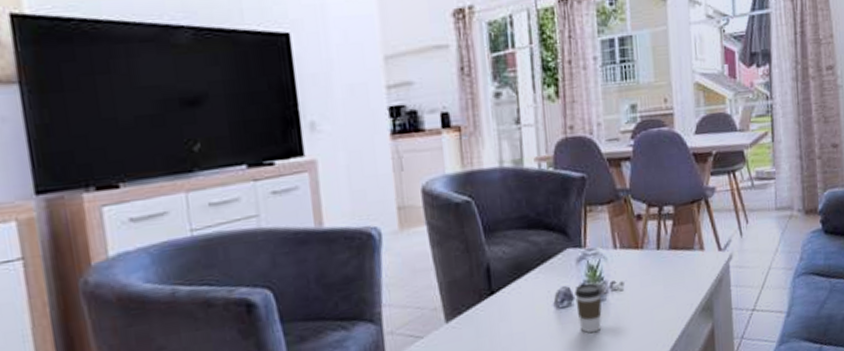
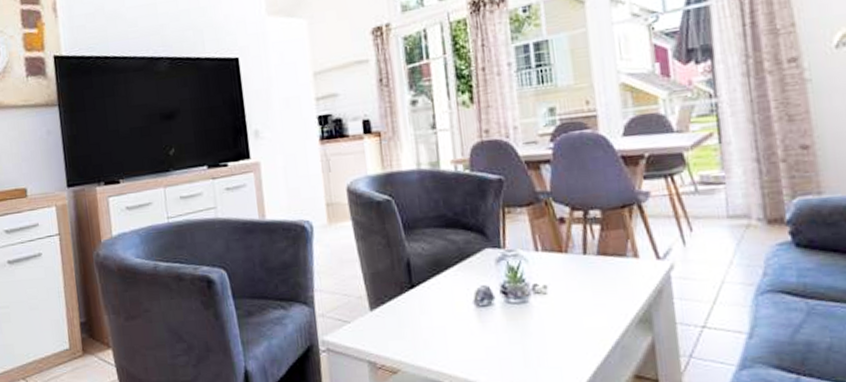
coffee cup: present [575,283,602,333] -> none [495,284,524,334]

